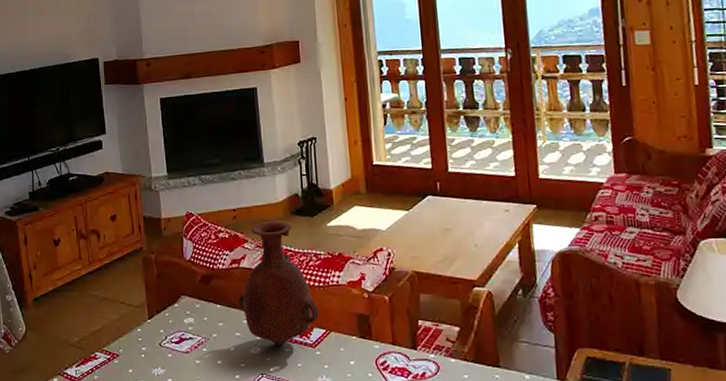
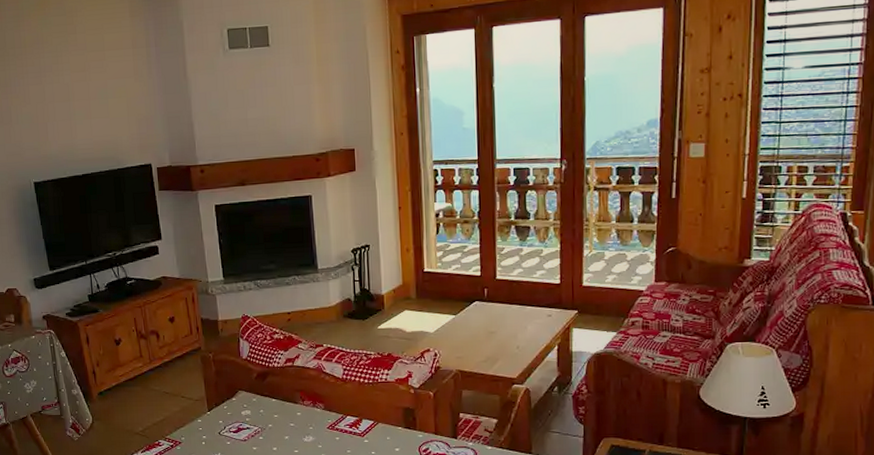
vase: present [238,221,319,345] -> none [292,324,368,434]

